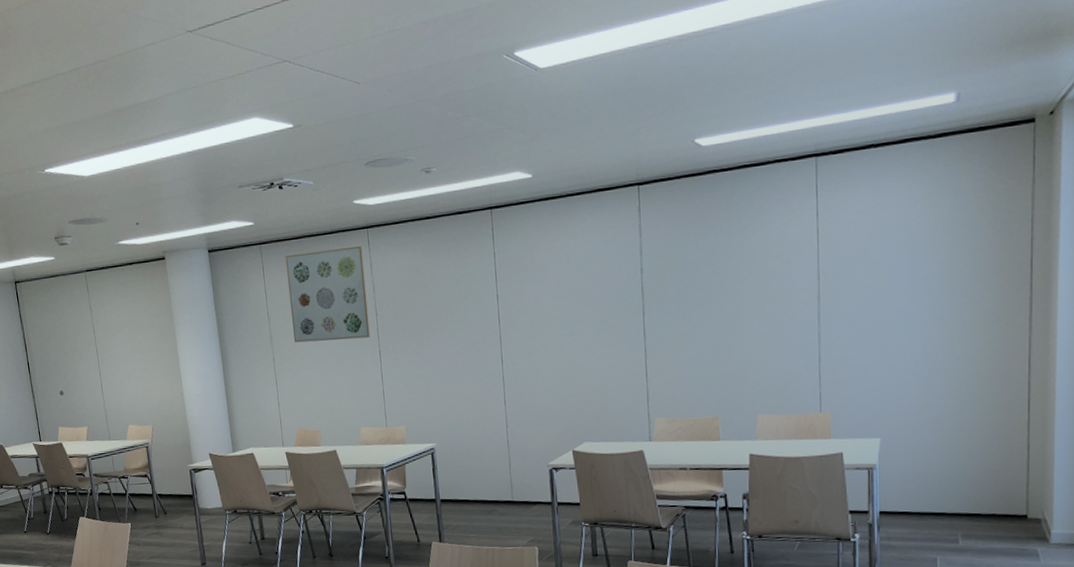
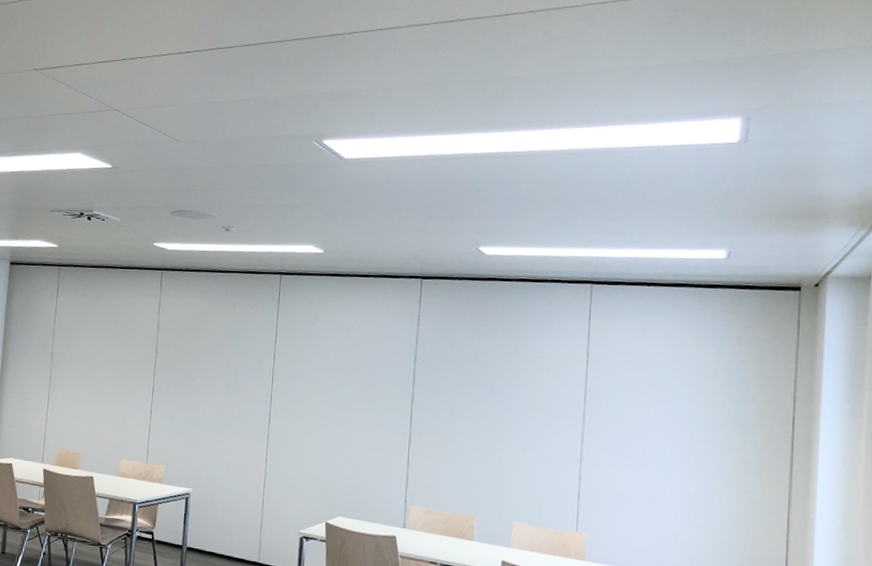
wall art: present [285,245,370,343] -> none [73,281,154,373]

